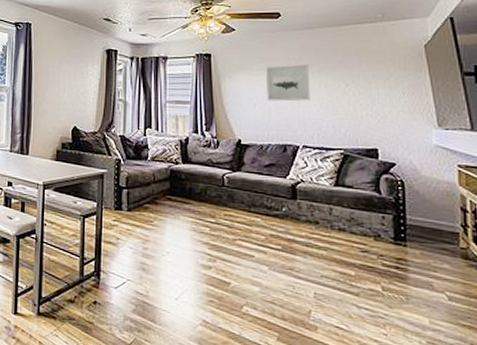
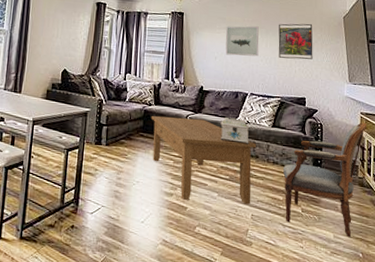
coffee table: none [179,176,316,281] -> present [151,116,257,205]
decorative box: none [266,176,305,208] -> present [220,117,249,144]
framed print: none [335,56,385,102] -> present [278,23,313,60]
armchair: none [353,177,469,324] -> present [283,122,367,237]

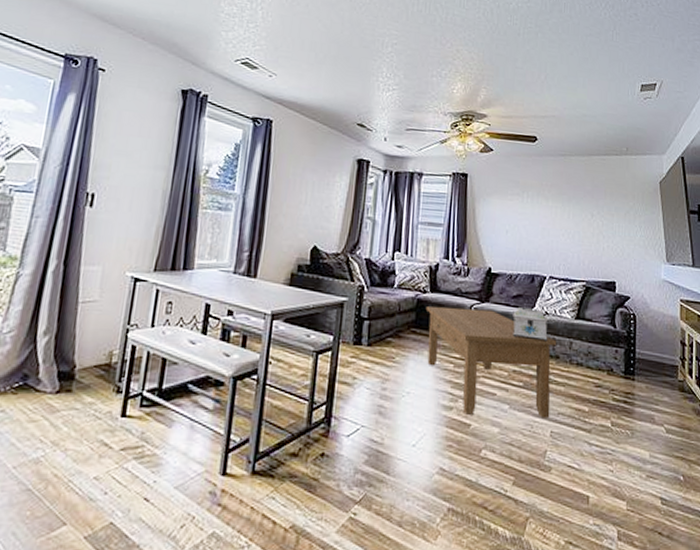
wall art: present [225,25,259,57] -> none [519,191,560,230]
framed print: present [278,23,313,60] -> none [583,189,625,234]
armchair: present [283,122,367,237] -> none [589,312,688,456]

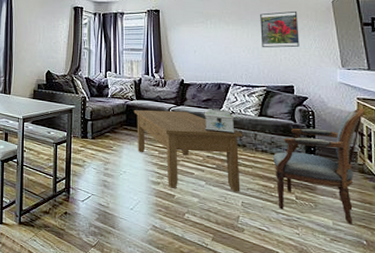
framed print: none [583,189,625,234] -> present [260,11,300,48]
armchair: none [589,312,688,456] -> present [273,108,366,224]

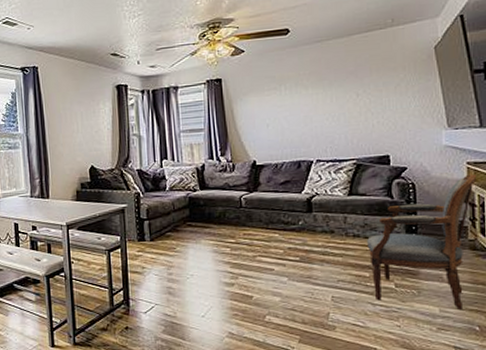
coffee table: present [133,110,244,192] -> none [197,198,331,288]
decorative box: present [204,109,235,134] -> none [282,191,321,219]
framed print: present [260,11,300,48] -> none [346,63,395,112]

